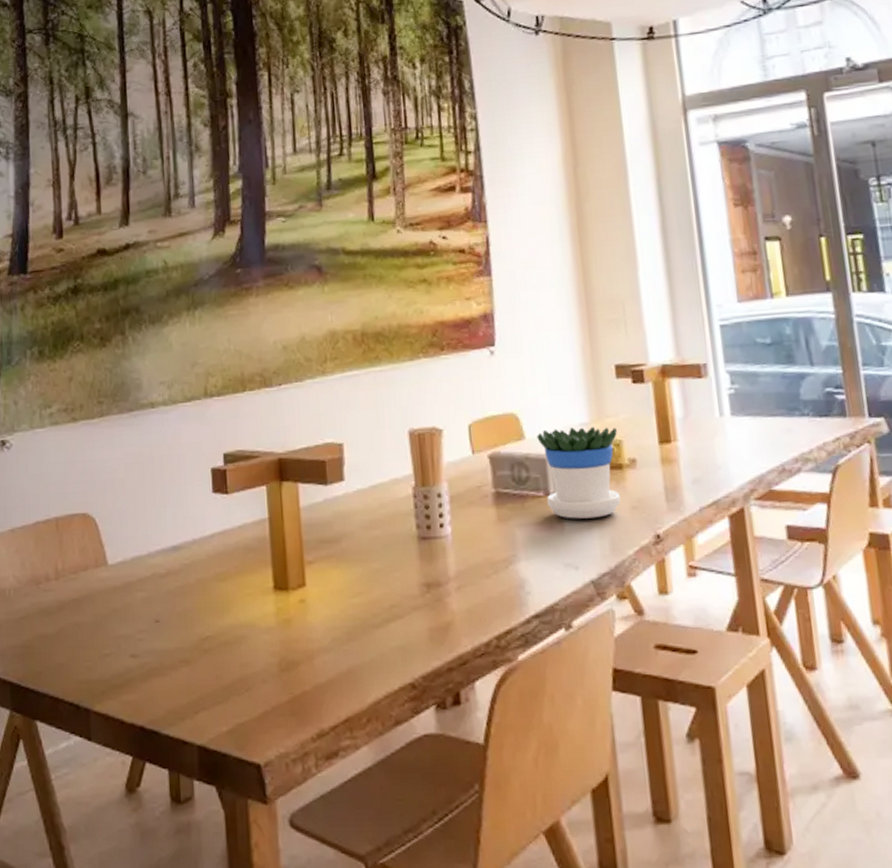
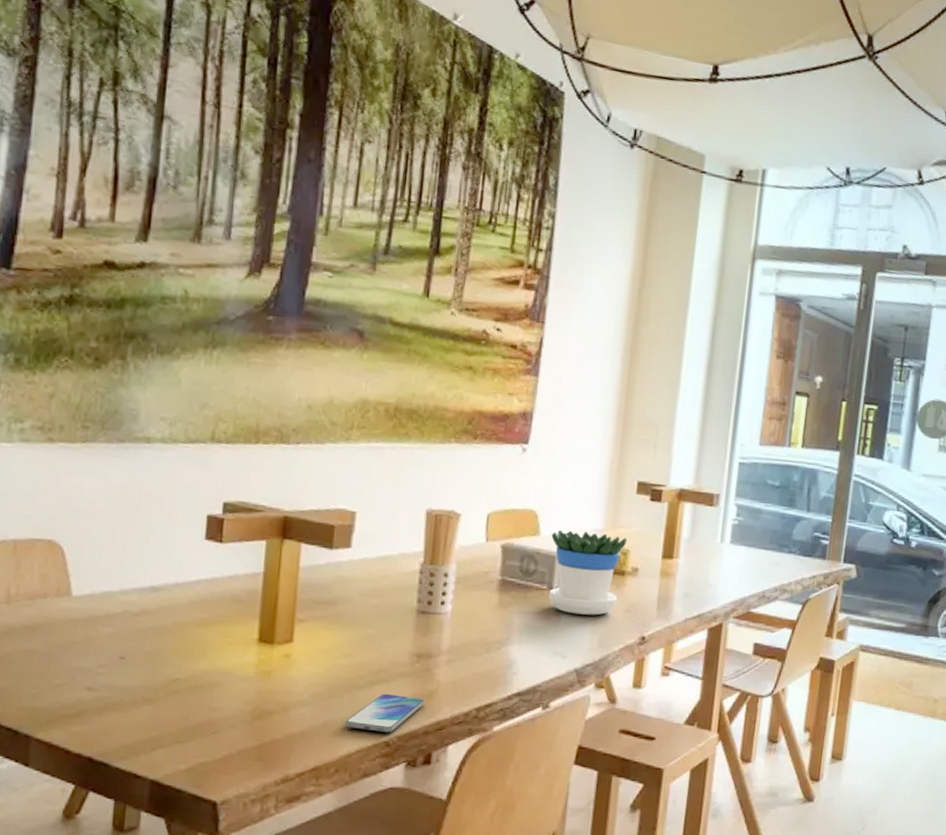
smartphone: none [367,630,443,674] -> present [344,693,425,733]

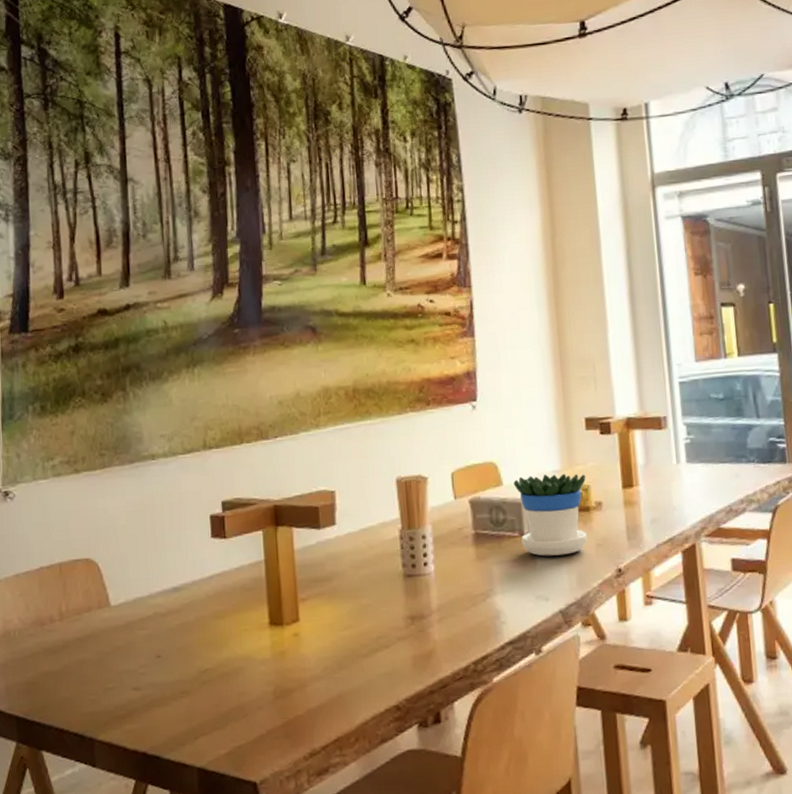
smartphone: present [344,693,425,733] -> none [356,658,425,697]

